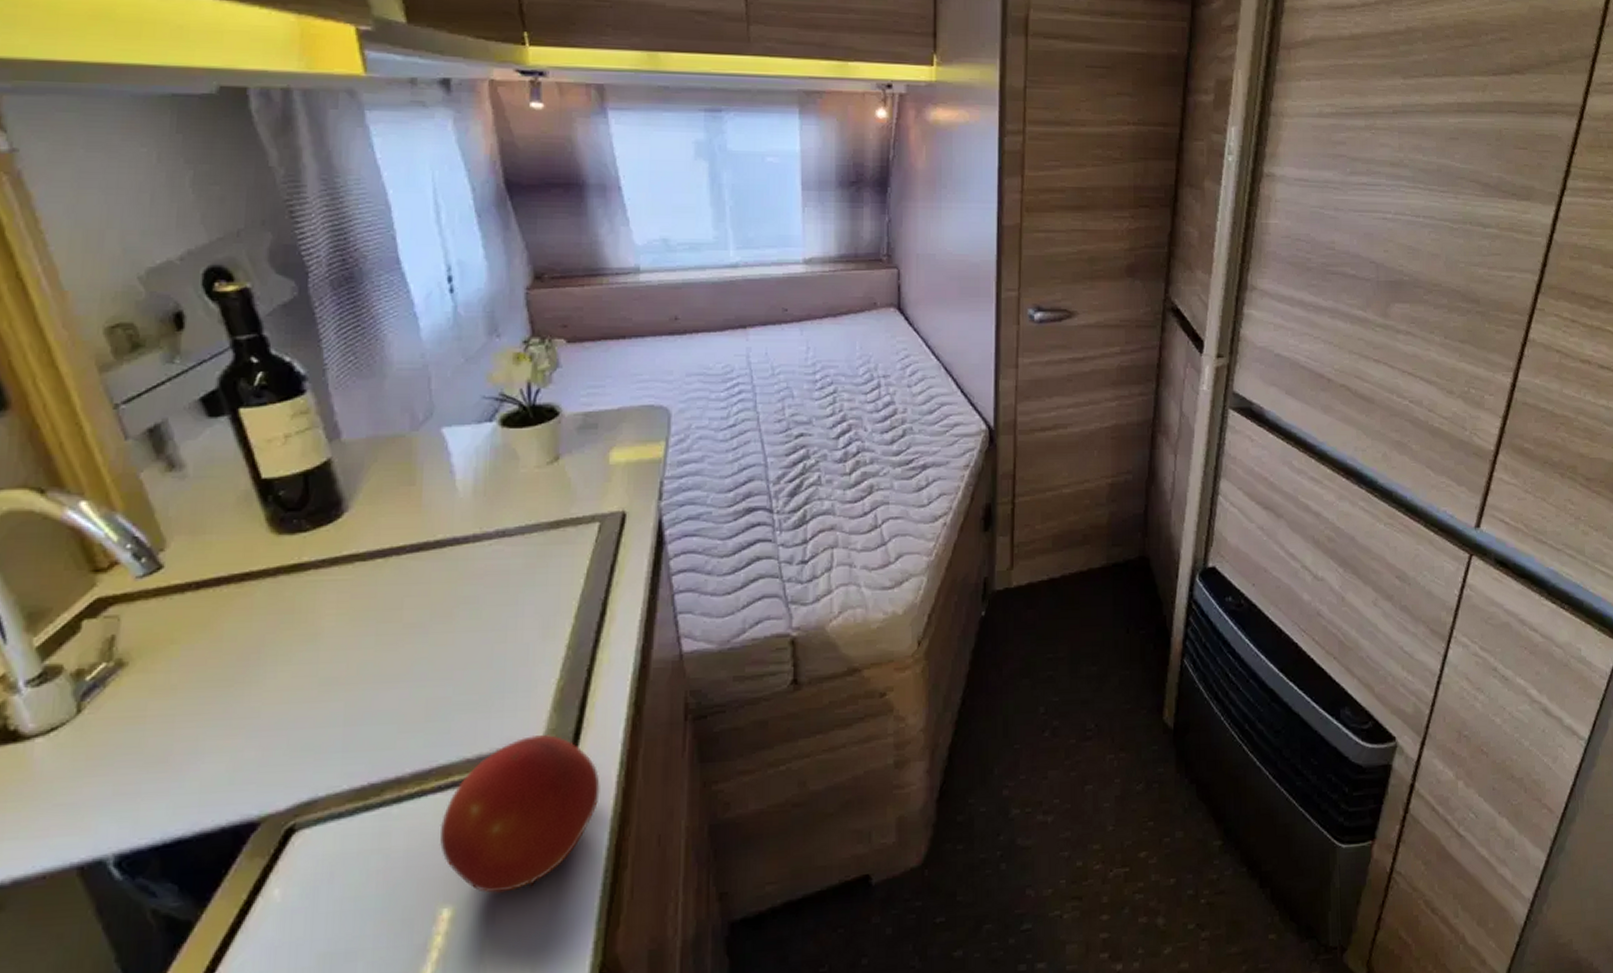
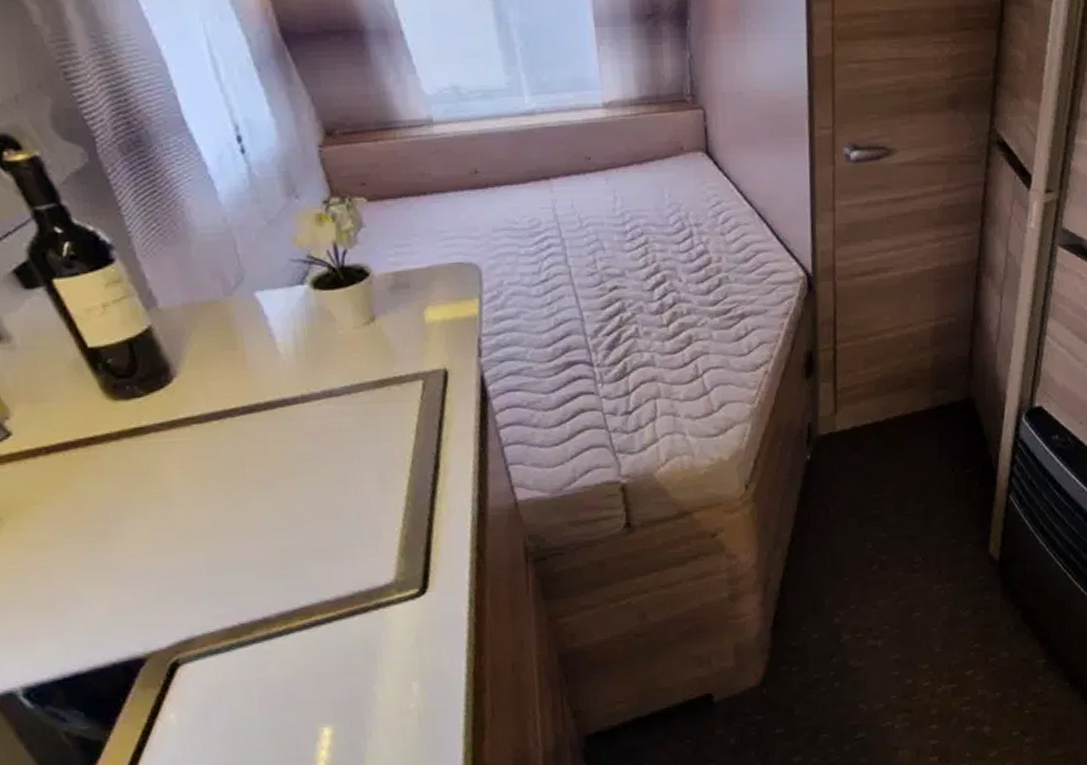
fruit: present [440,735,600,893] -> none [309,578,454,714]

